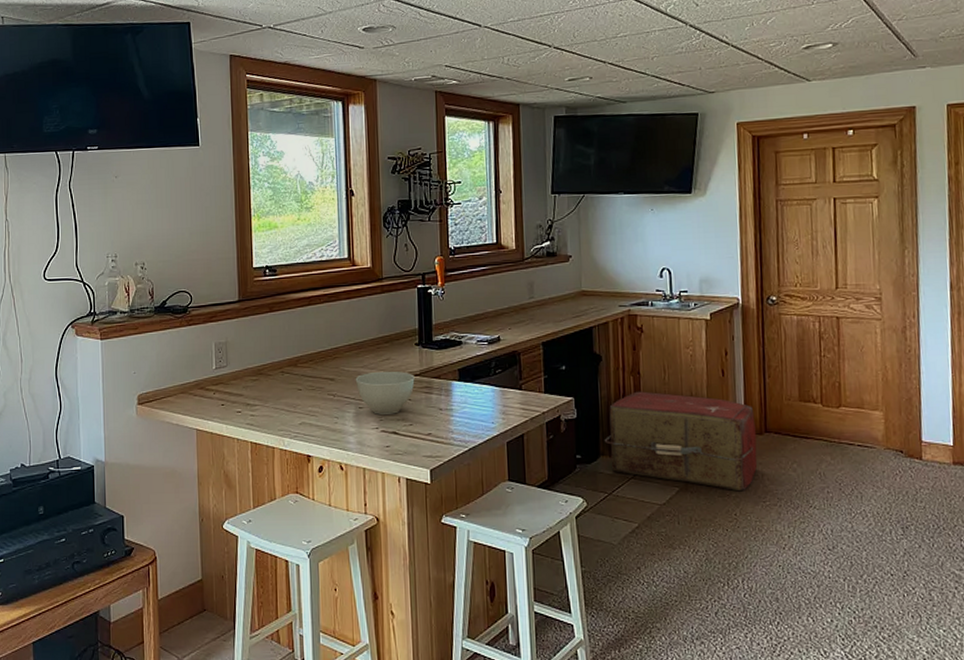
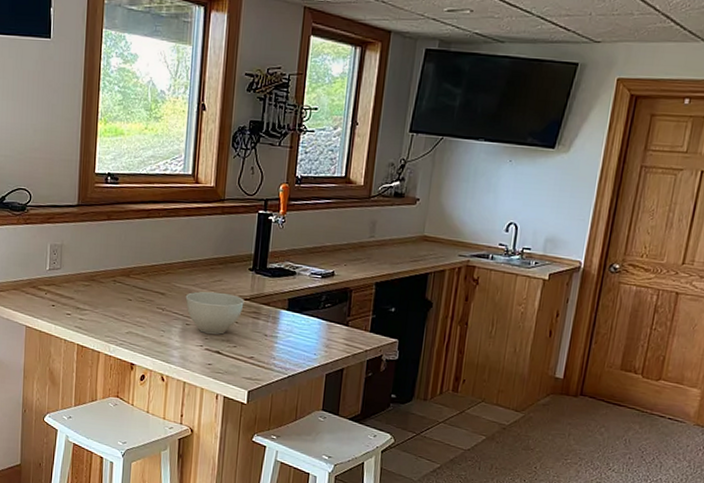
cooler: present [604,391,758,492] -> none [421,341,573,447]

